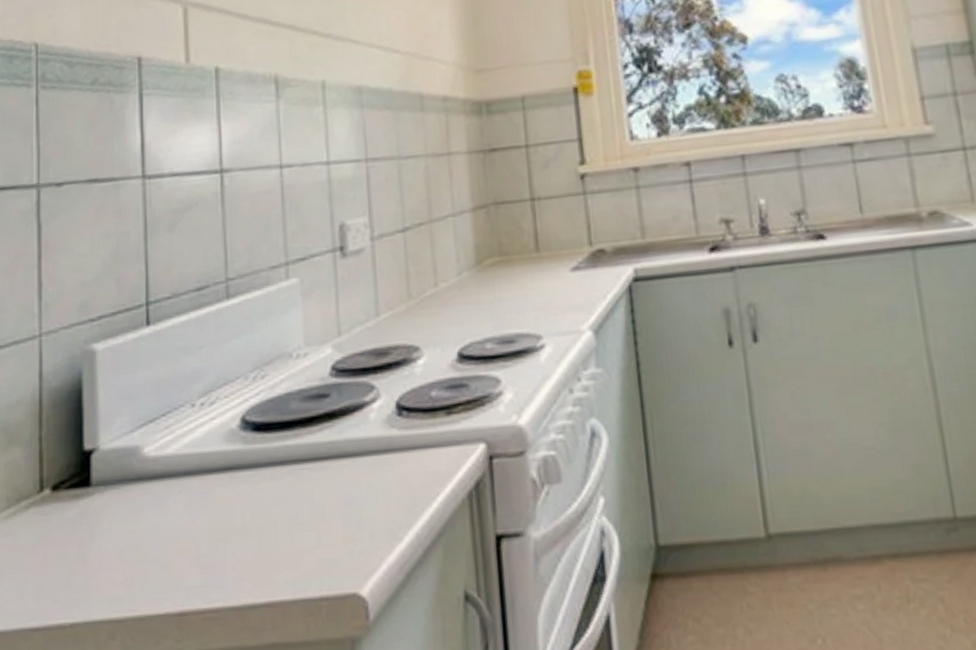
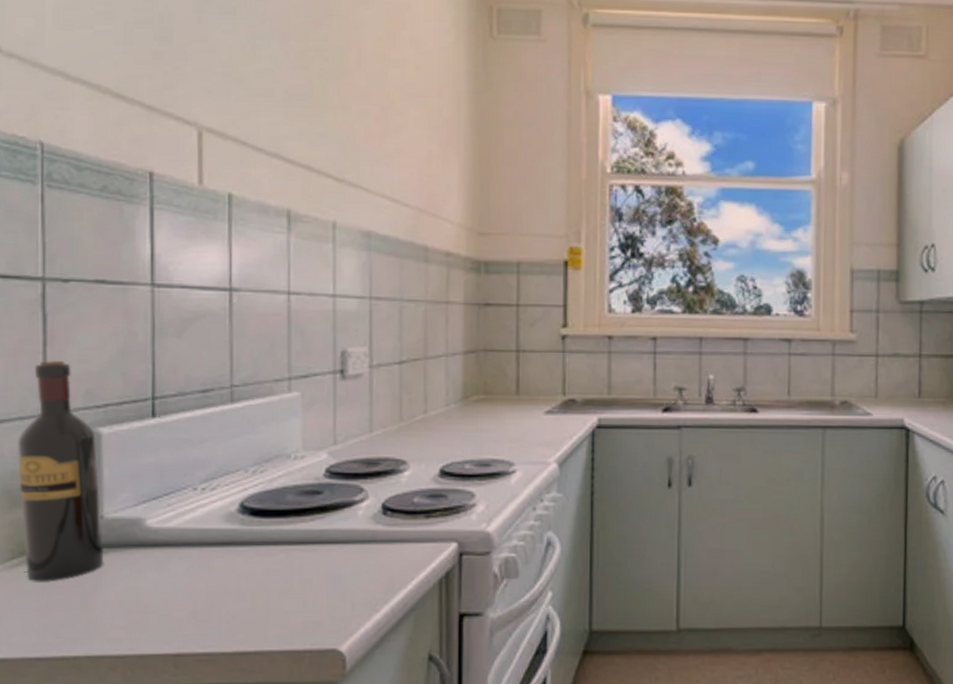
wine bottle: none [12,273,101,533] -> present [17,361,104,581]

